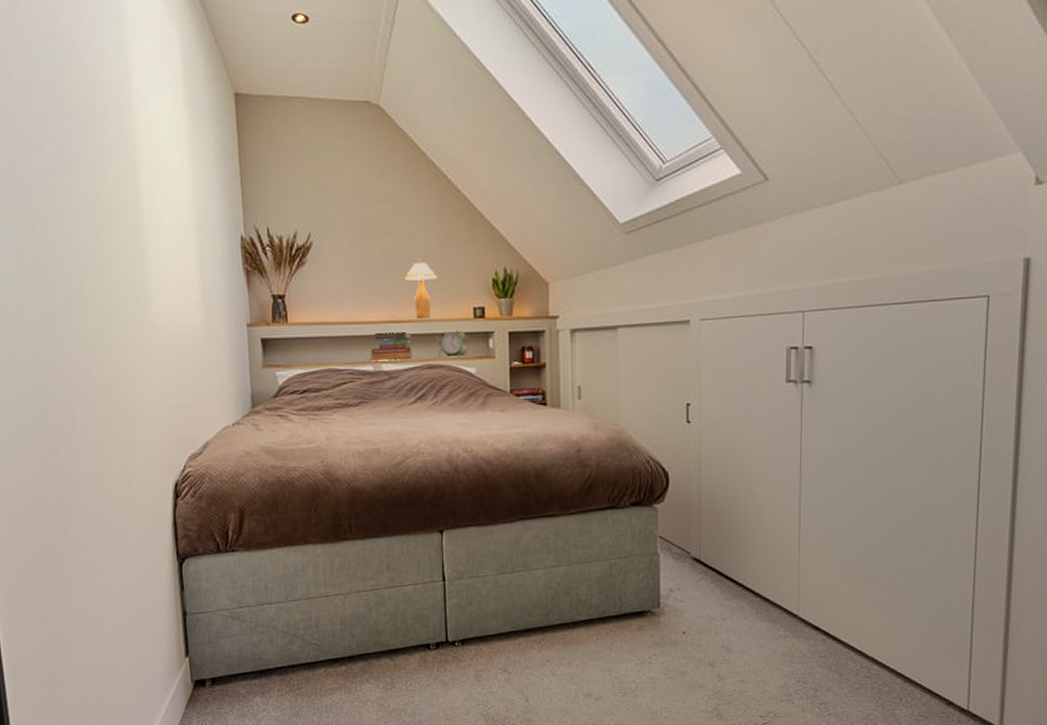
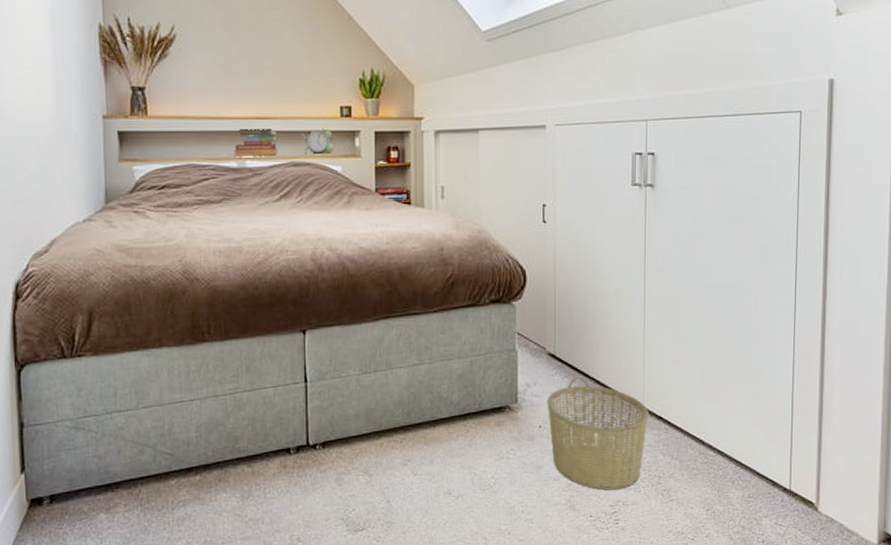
table lamp: present [404,260,436,320] -> none [271,57,304,117]
basket: none [691,581,805,700] -> present [547,375,650,490]

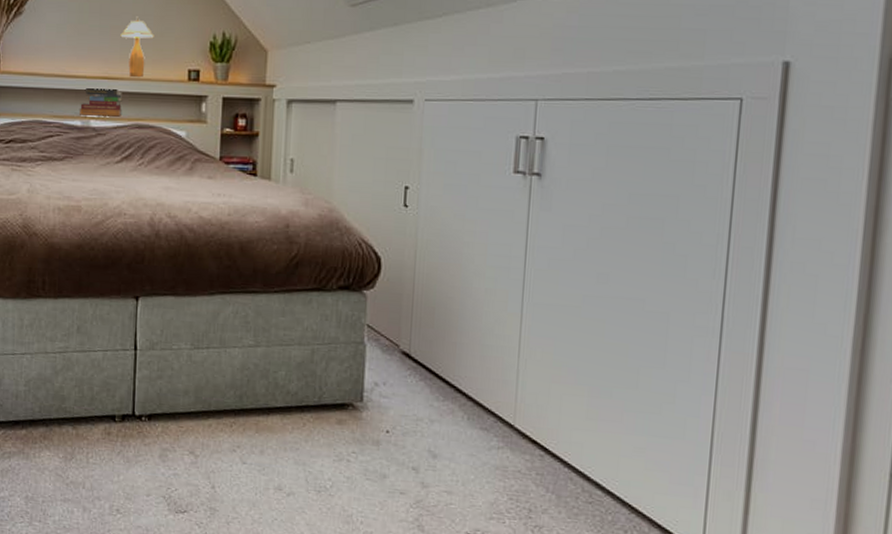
table lamp: none [271,57,304,117] -> present [120,18,153,78]
alarm clock: present [302,127,336,154] -> none [148,90,182,118]
basket: present [547,375,650,490] -> none [397,380,521,517]

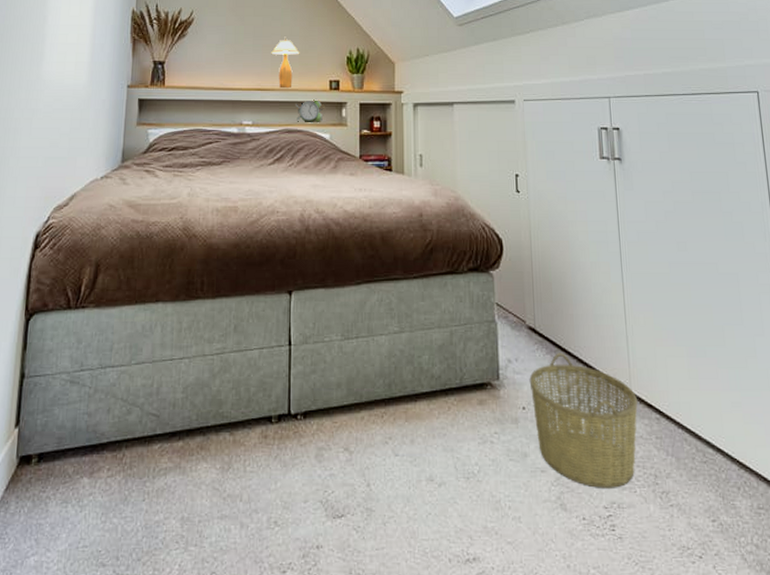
books: present [80,88,122,117] -> none [236,99,273,123]
alarm clock: none [148,90,182,118] -> present [296,98,325,122]
basket: none [397,380,521,517] -> present [529,353,638,488]

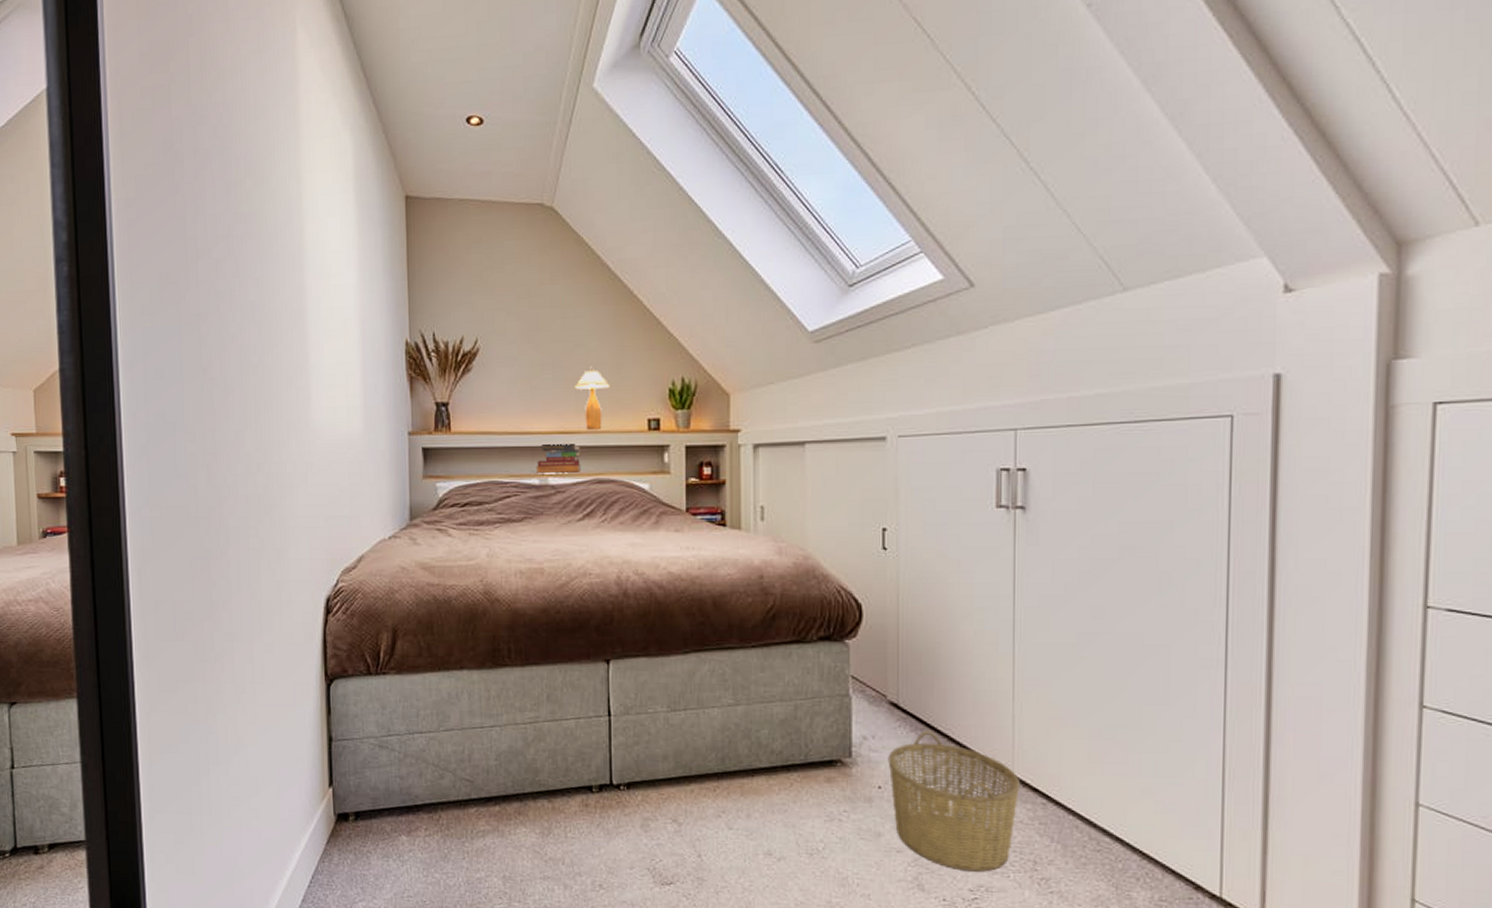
books: none [236,99,273,123] -> present [537,444,580,473]
alarm clock: present [296,98,325,122] -> none [607,441,643,470]

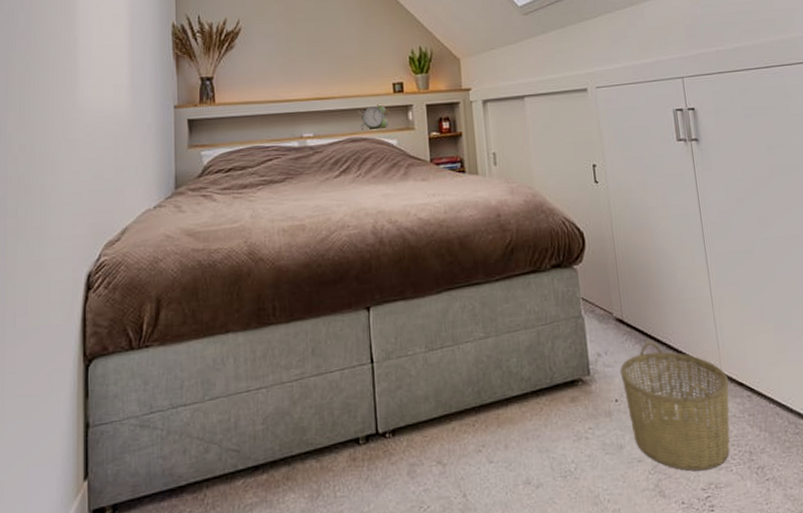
books: present [537,444,580,473] -> none [296,108,336,136]
table lamp: present [575,367,609,431] -> none [328,41,358,96]
alarm clock: none [607,441,643,470] -> present [358,103,390,130]

